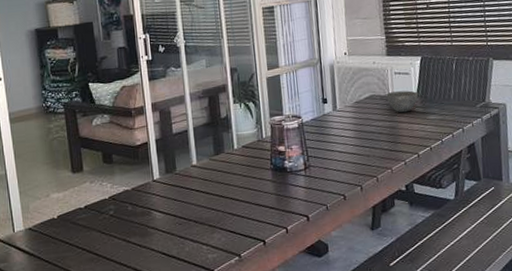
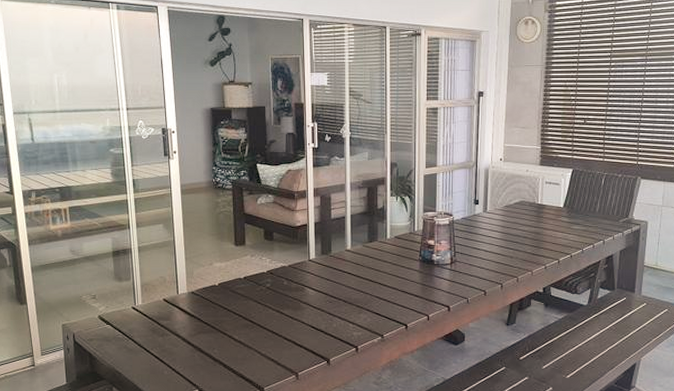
bowl: present [386,90,419,113] -> none [535,200,566,220]

